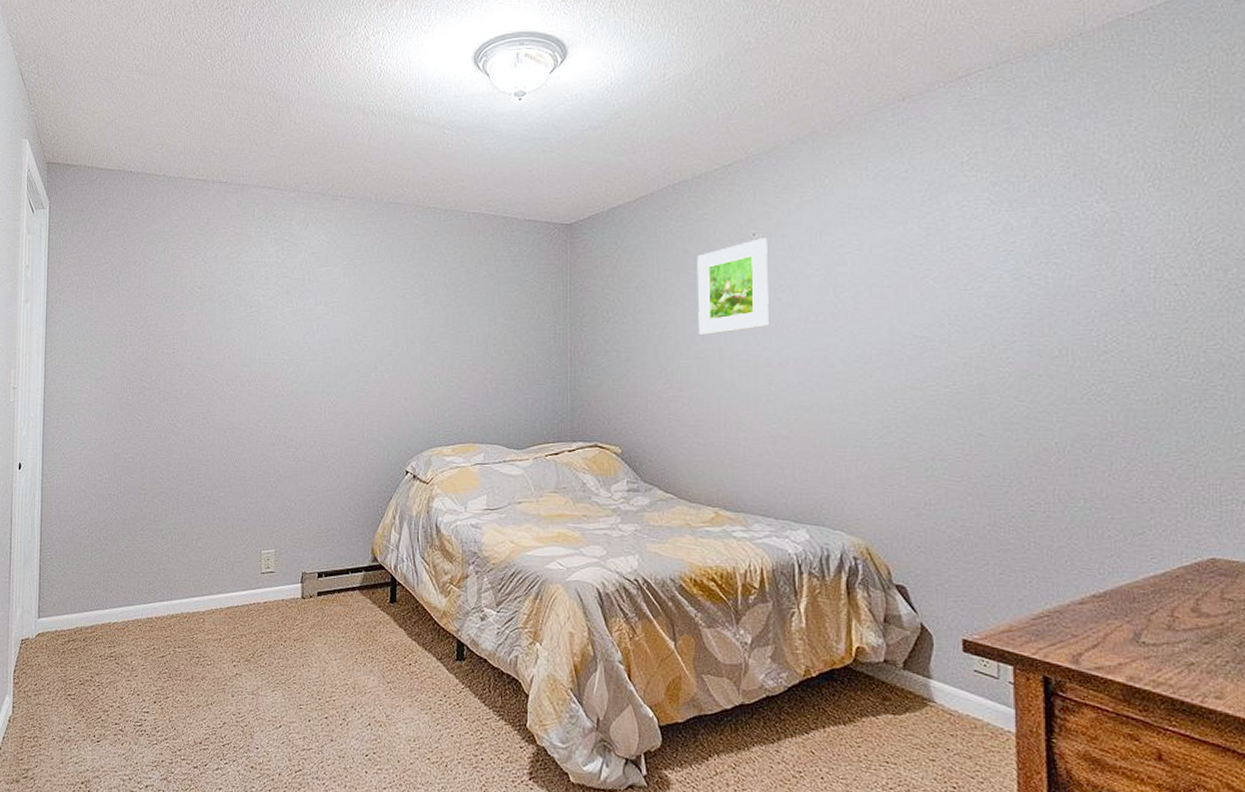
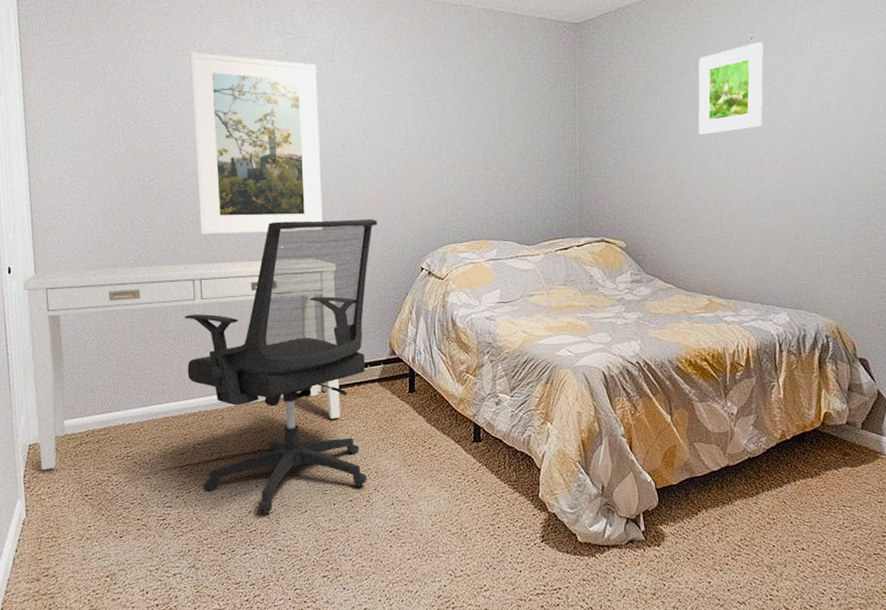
desk: none [30,459,322,666] -> present [22,258,340,470]
office chair: none [173,420,364,725] -> present [185,218,377,513]
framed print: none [194,260,311,434] -> present [190,51,323,235]

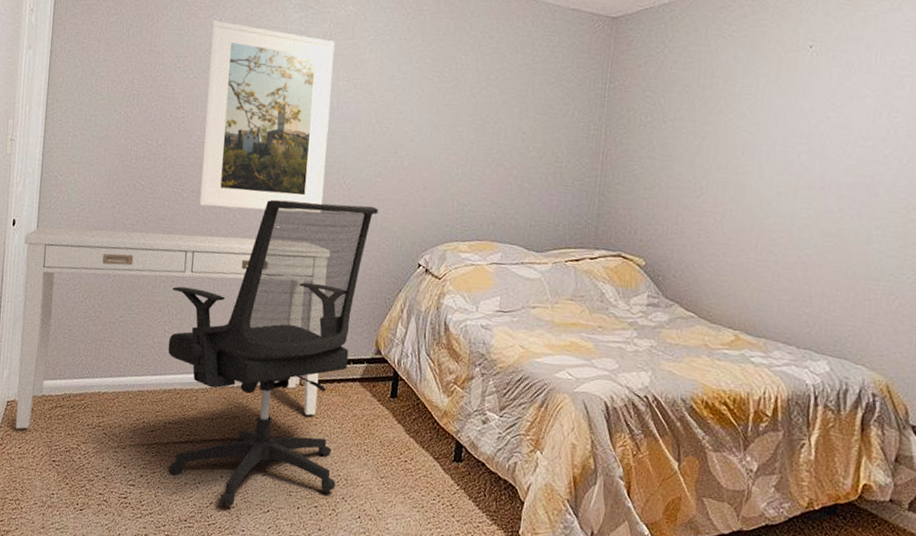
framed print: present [698,42,763,135] -> none [739,51,825,150]

